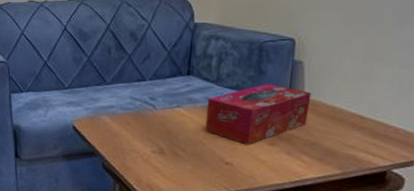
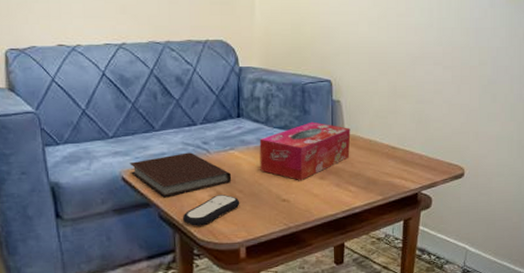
notebook: none [80,107,176,149] -> present [129,152,232,198]
remote control: none [123,151,181,180] -> present [182,195,240,226]

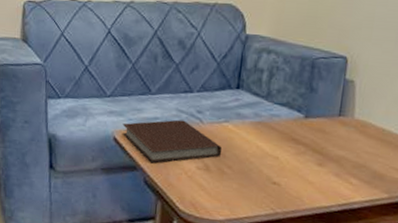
remote control: present [182,195,240,226] -> none [166,167,227,198]
tissue box: present [259,121,351,181] -> none [253,101,362,165]

